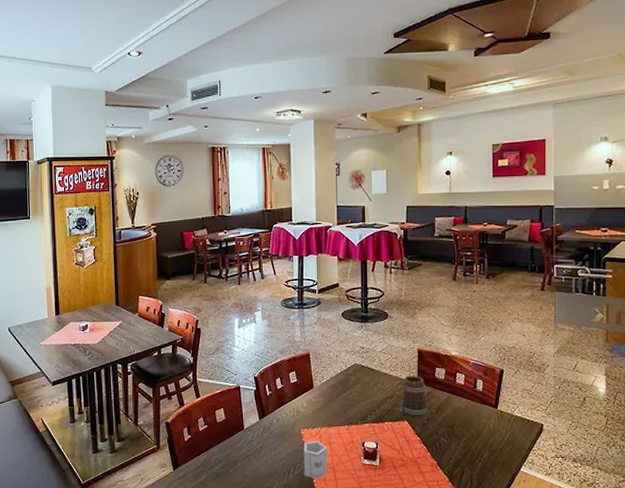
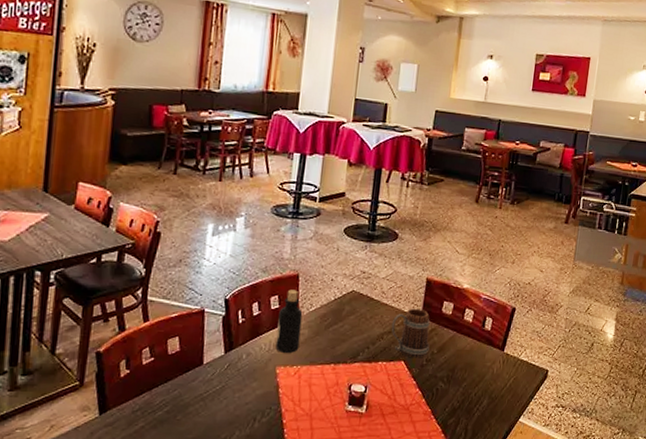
bottle: none [298,366,317,417] -> present [275,289,303,353]
cup: present [303,440,328,479] -> none [273,381,307,428]

